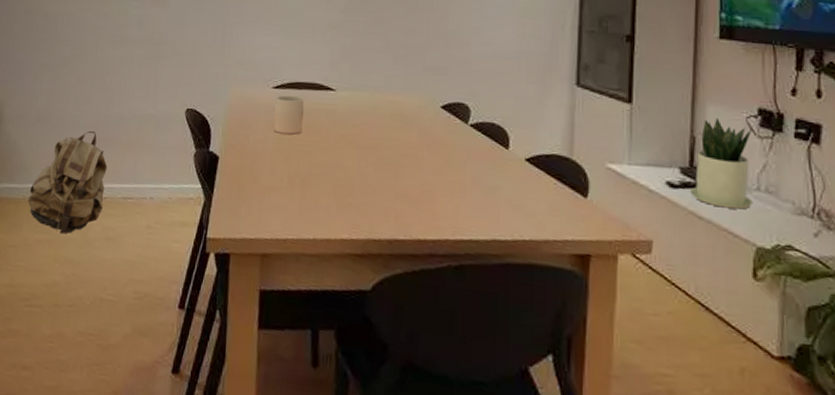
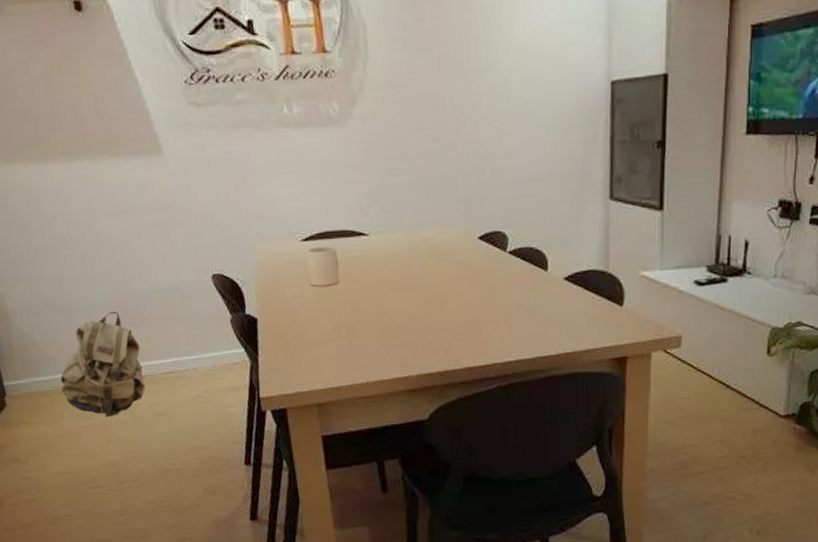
planter: present [689,117,753,210] -> none [715,214,773,297]

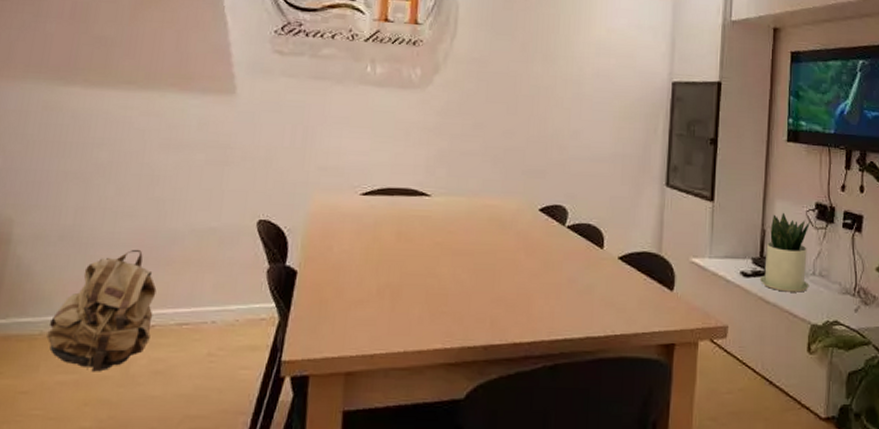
mug: present [306,245,340,287] -> none [361,202,396,244]
planter: none [715,214,773,297] -> present [759,212,811,293]

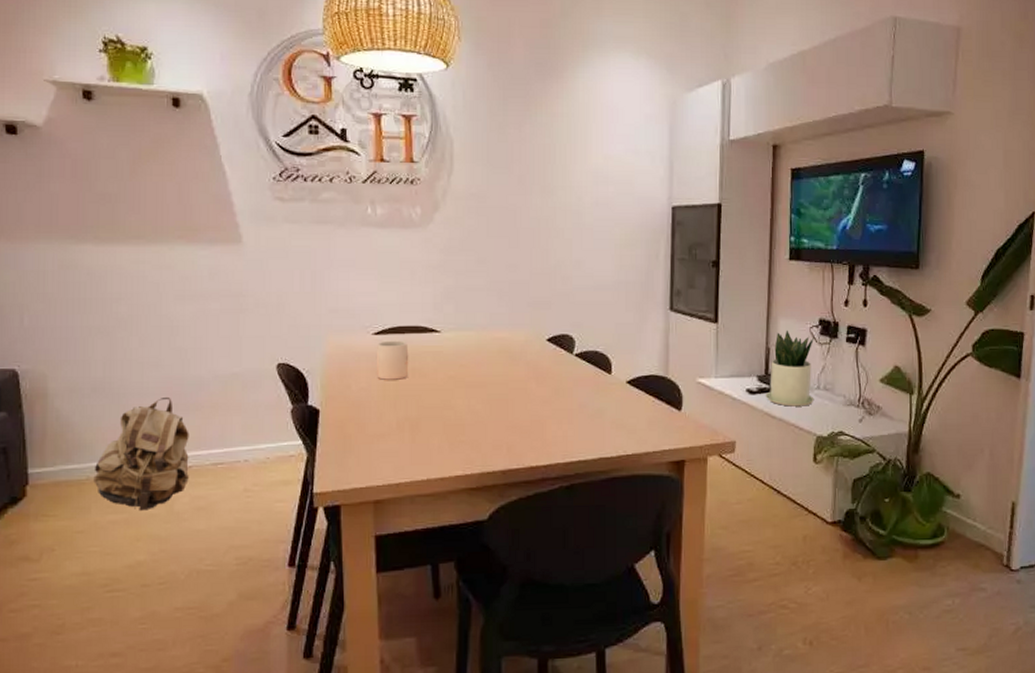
mug: none [361,202,396,244] -> present [376,340,409,380]

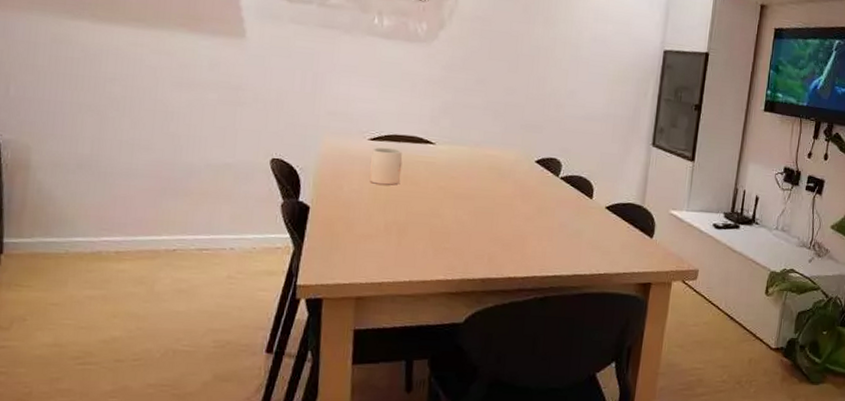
backpack: present [93,396,189,511] -> none [72,179,176,289]
planter: present [765,330,815,407] -> none [729,174,779,244]

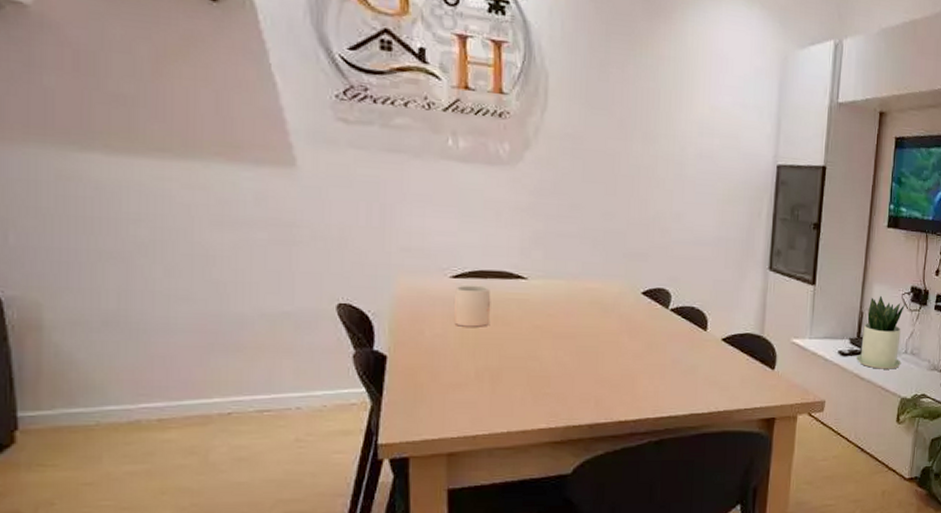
planter: none [729,174,779,244] -> present [855,295,906,369]

